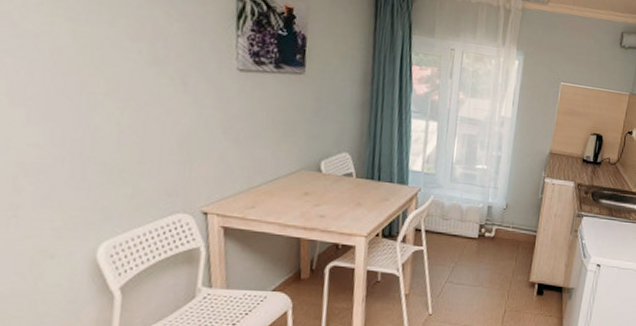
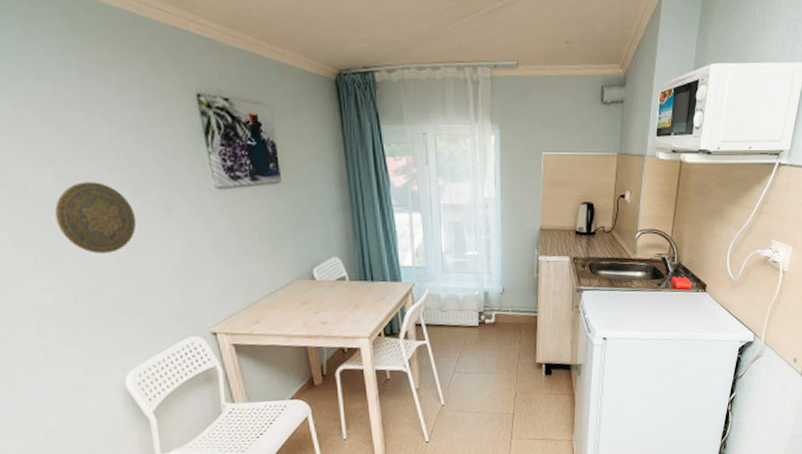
decorative plate: none [61,44,148,118] -> present [54,182,137,253]

